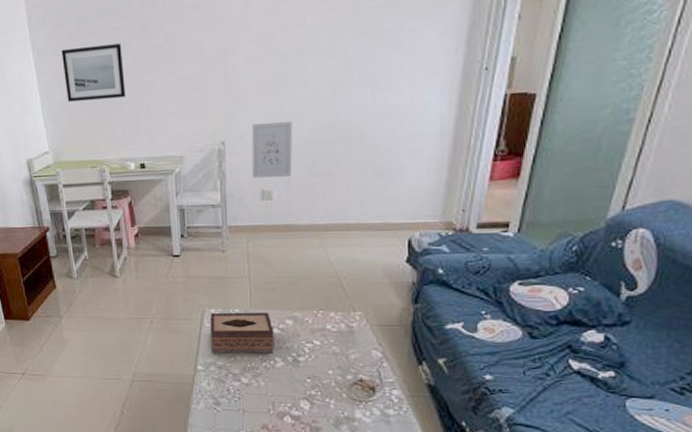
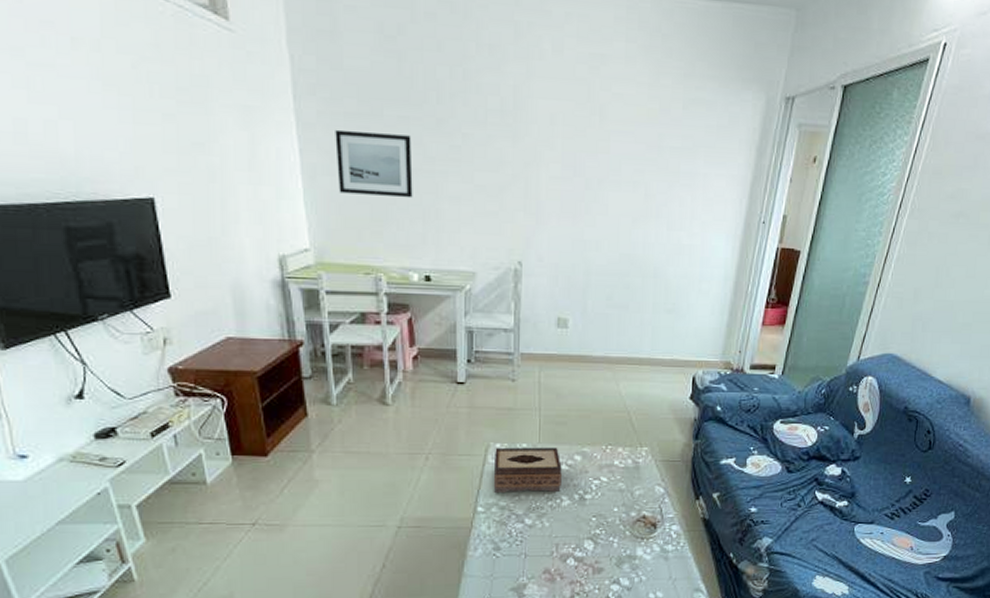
wall art: present [251,121,293,178] -> none [549,246,592,306]

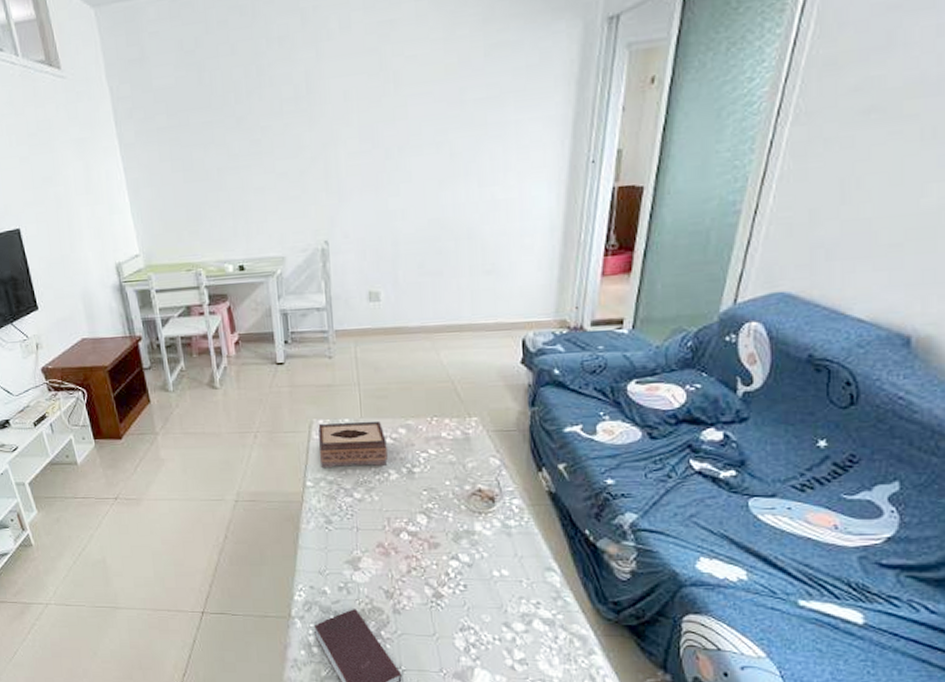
wall art: present [335,129,413,198] -> none [151,138,222,201]

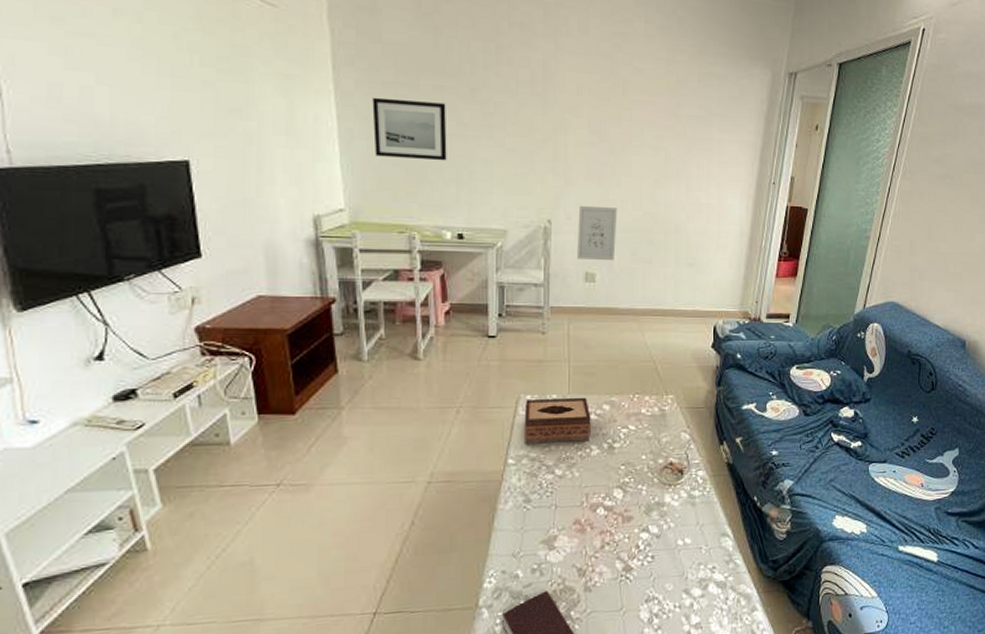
wall art: none [151,138,222,201] -> present [372,97,447,161]
wall art: none [356,218,400,279] -> present [577,205,618,261]

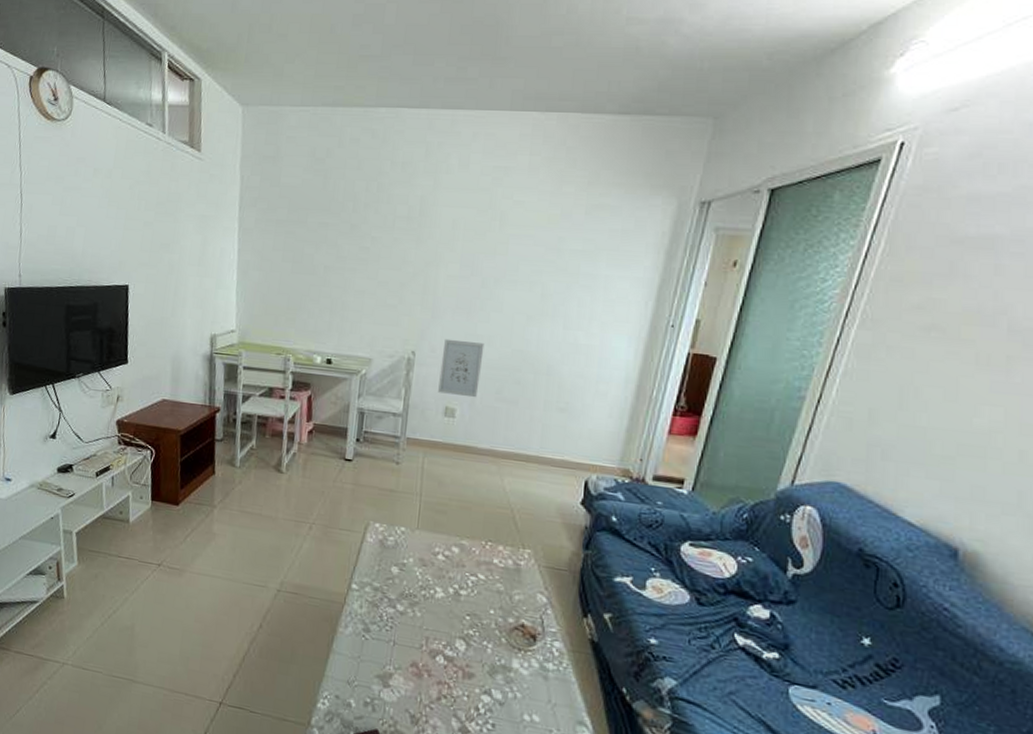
wall art: present [372,97,447,161] -> none [264,233,328,291]
tissue box: present [525,397,591,444] -> none [369,528,439,582]

